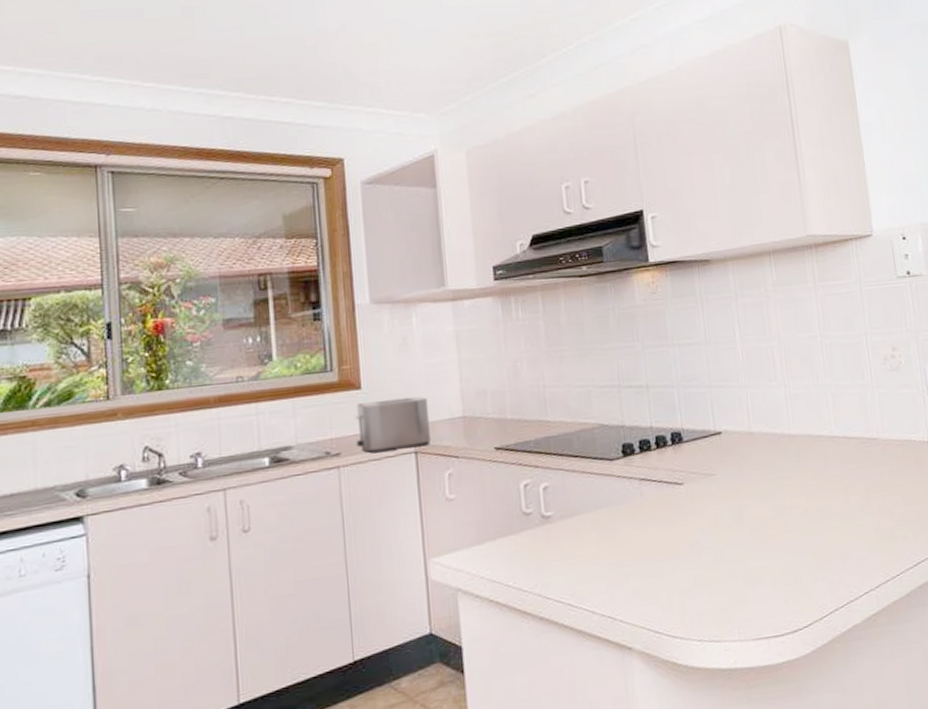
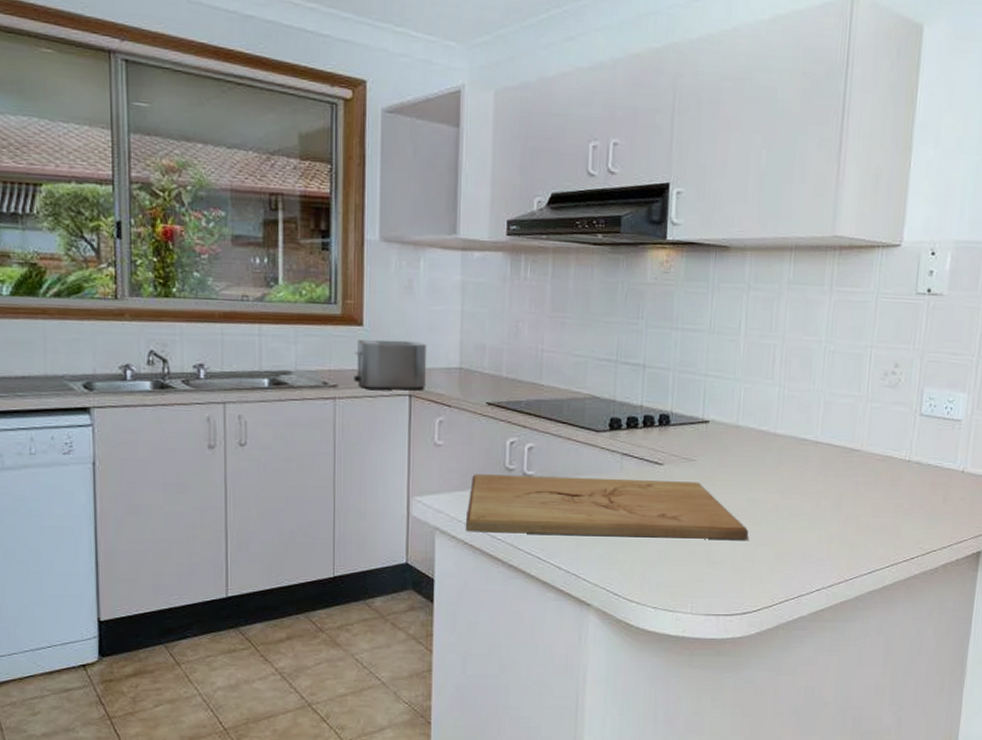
cutting board: none [487,496,784,588] -> present [465,474,749,540]

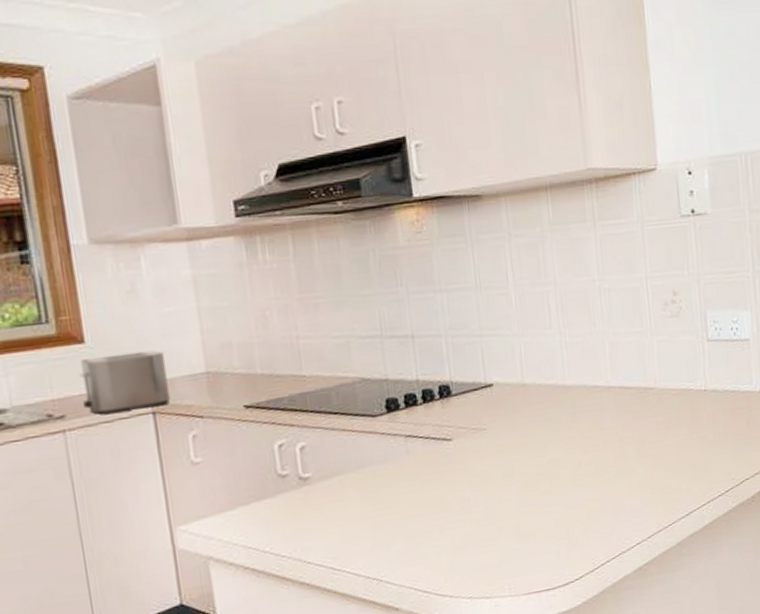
cutting board: present [465,474,749,540] -> none [241,452,557,555]

